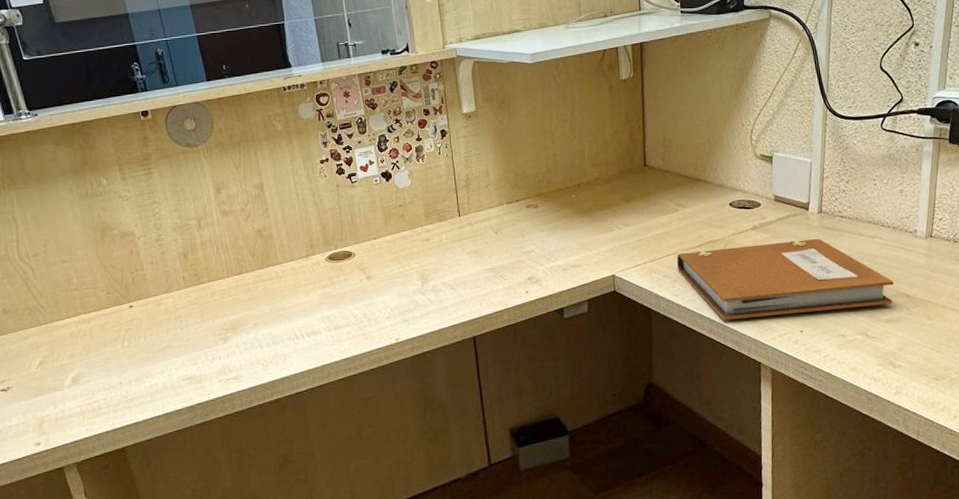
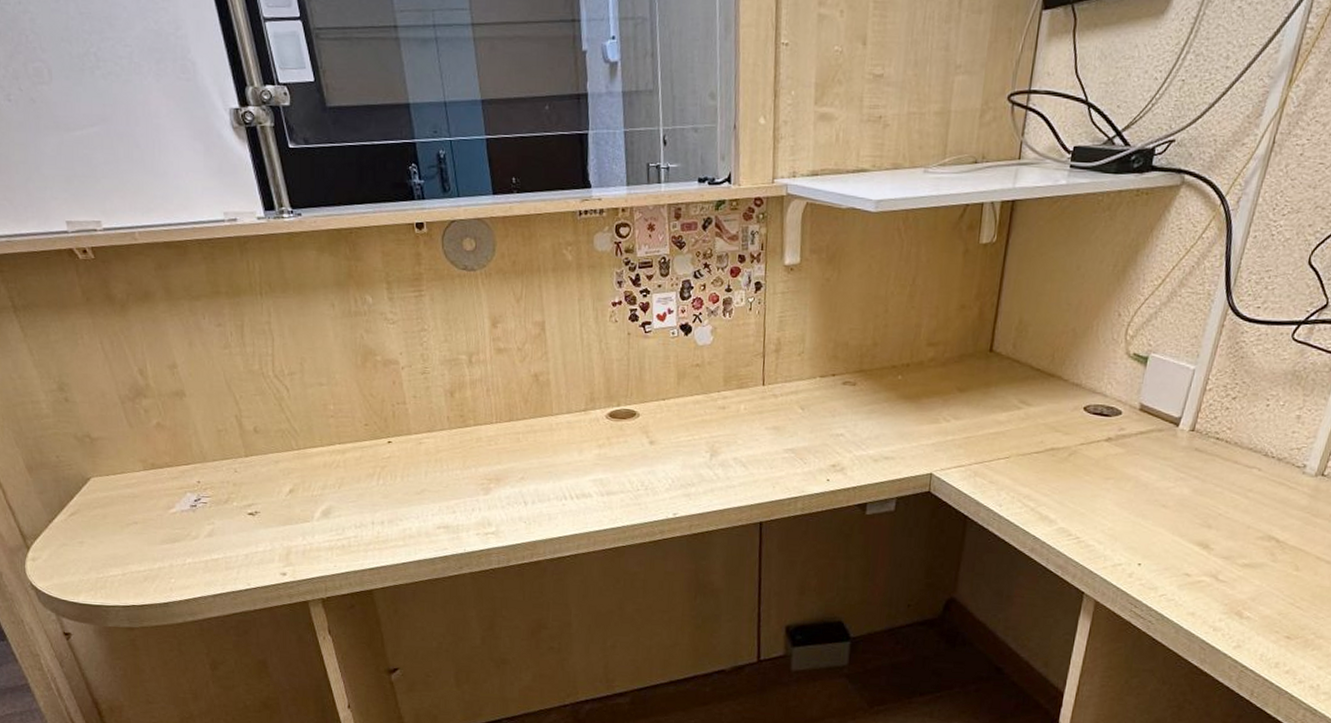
notebook: present [676,238,894,321] -> none [1007,458,1263,547]

